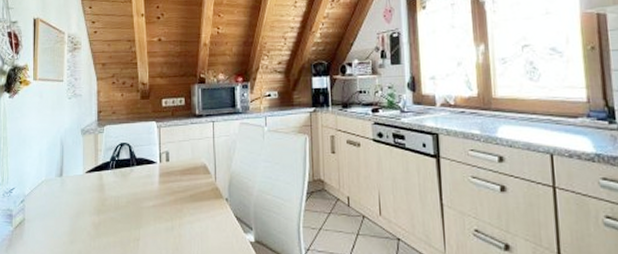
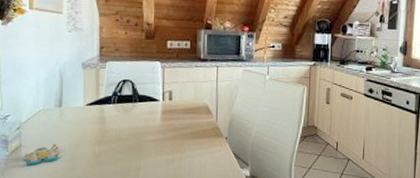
salt and pepper shaker set: none [26,216,60,241] -> present [23,144,59,166]

